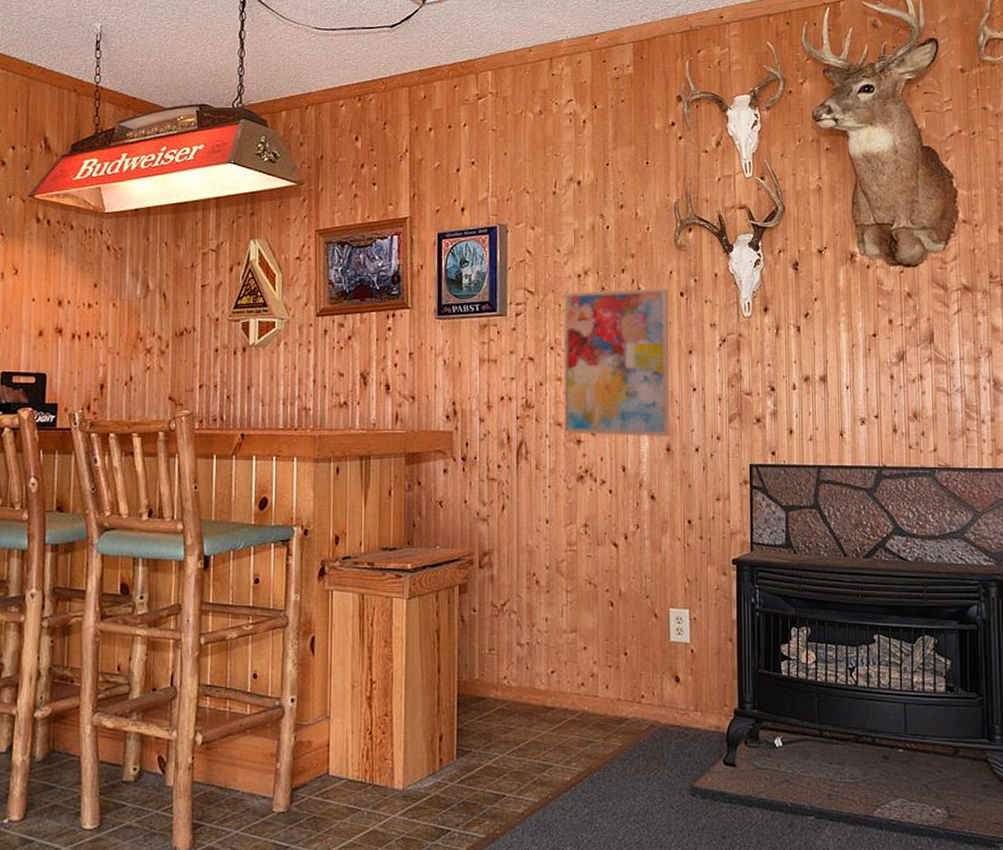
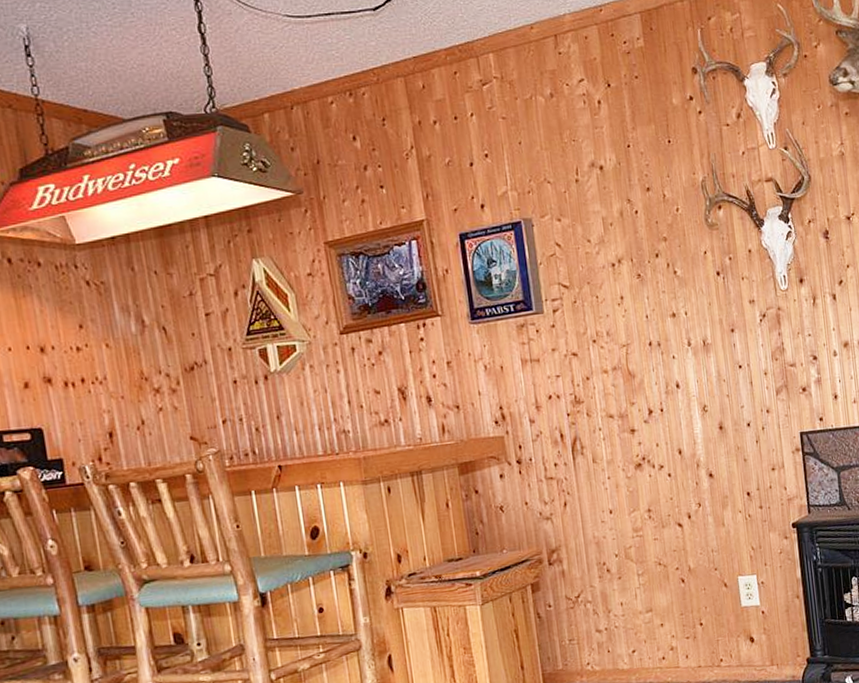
wall art: present [563,288,670,437] -> none [600,269,722,424]

